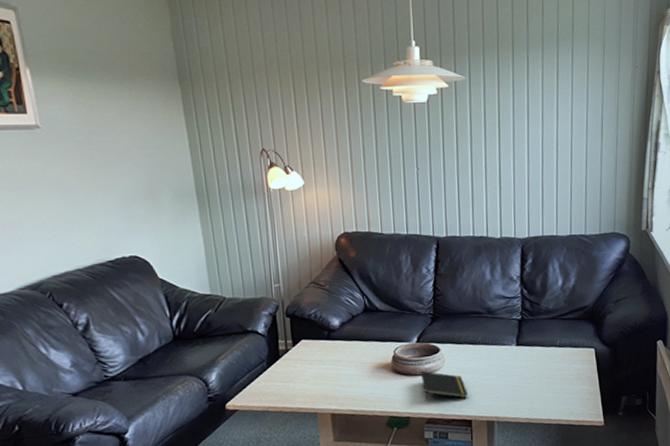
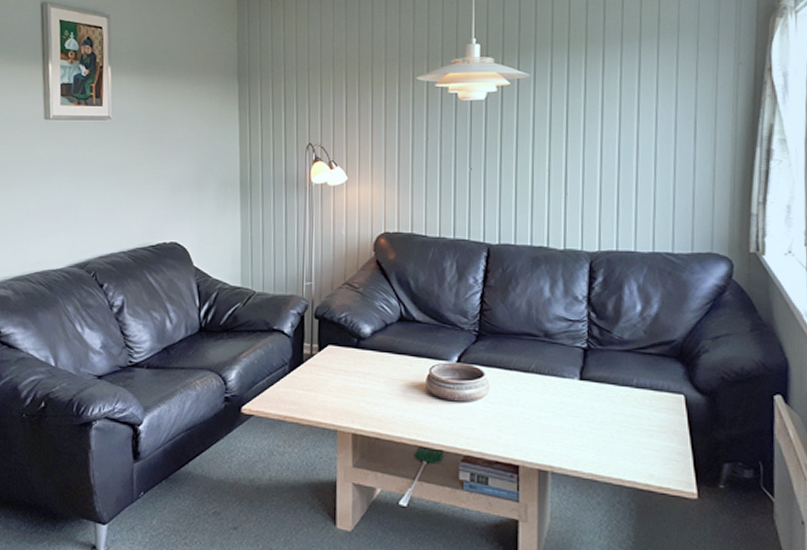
notepad: present [420,371,468,402] -> none [459,398,515,437]

